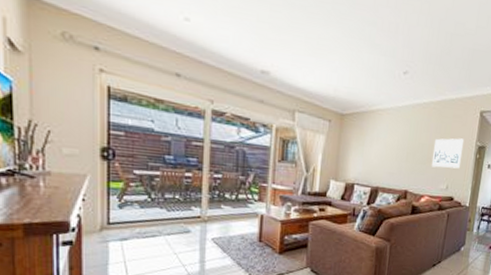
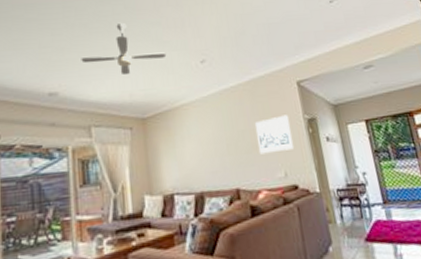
ceiling fan: none [295,14,375,70] -> present [81,23,167,76]

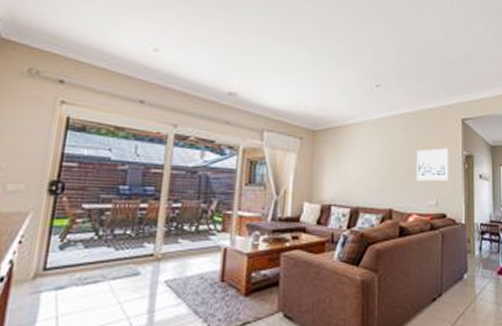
ceiling fan: present [81,23,167,76] -> none [263,37,345,87]

